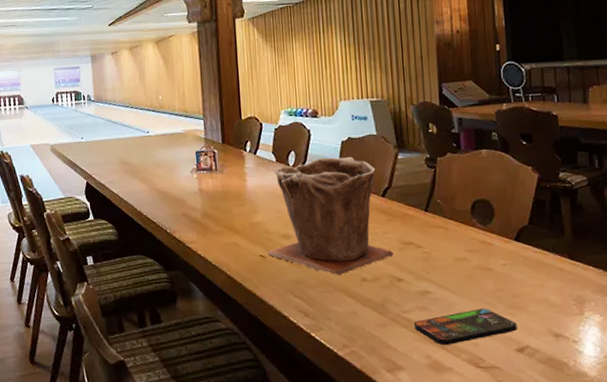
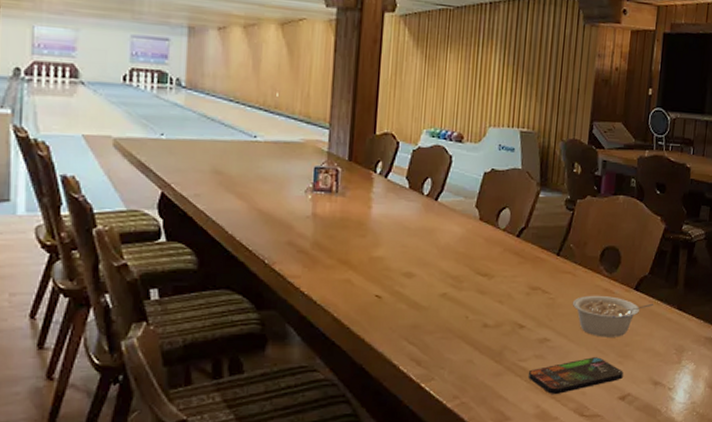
plant pot: present [267,156,394,276] -> none [384,189,520,321]
legume: none [448,247,541,289] -> present [572,295,654,337]

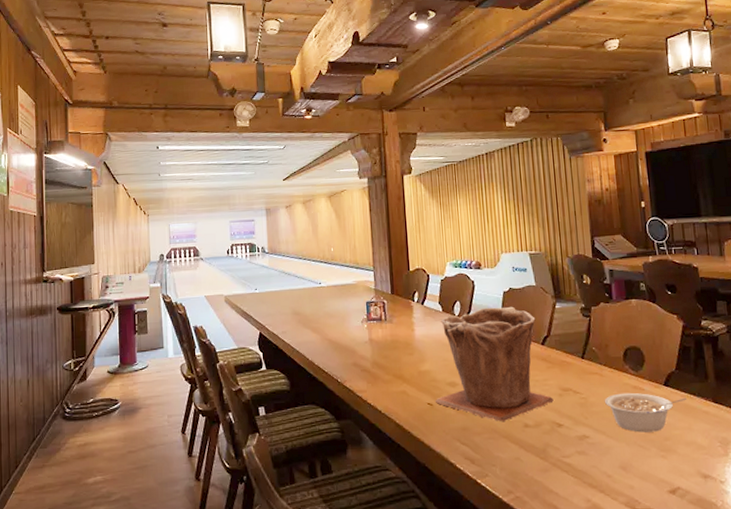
plant pot: none [384,189,520,321] -> present [435,306,554,422]
smartphone: present [528,357,623,394] -> none [573,452,669,488]

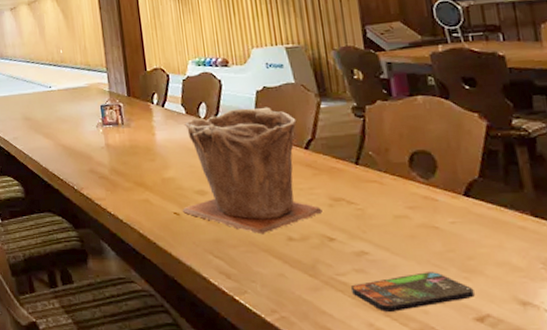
smartphone: none [573,452,669,488] -> present [350,272,475,312]
legume: present [604,392,688,433] -> none [386,203,496,250]

